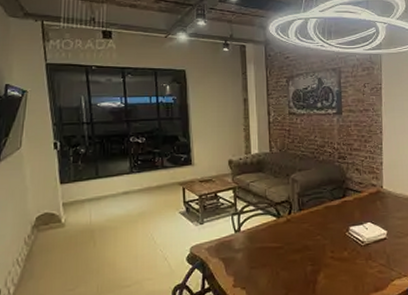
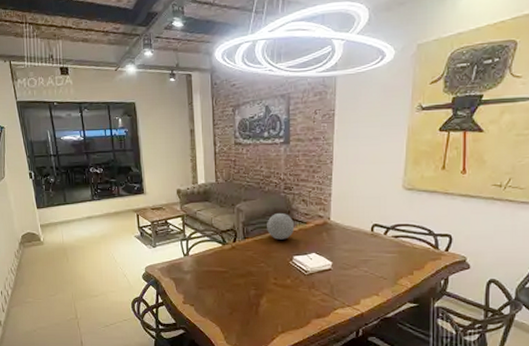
decorative ball: none [322,182,350,210] -> present [267,212,295,240]

